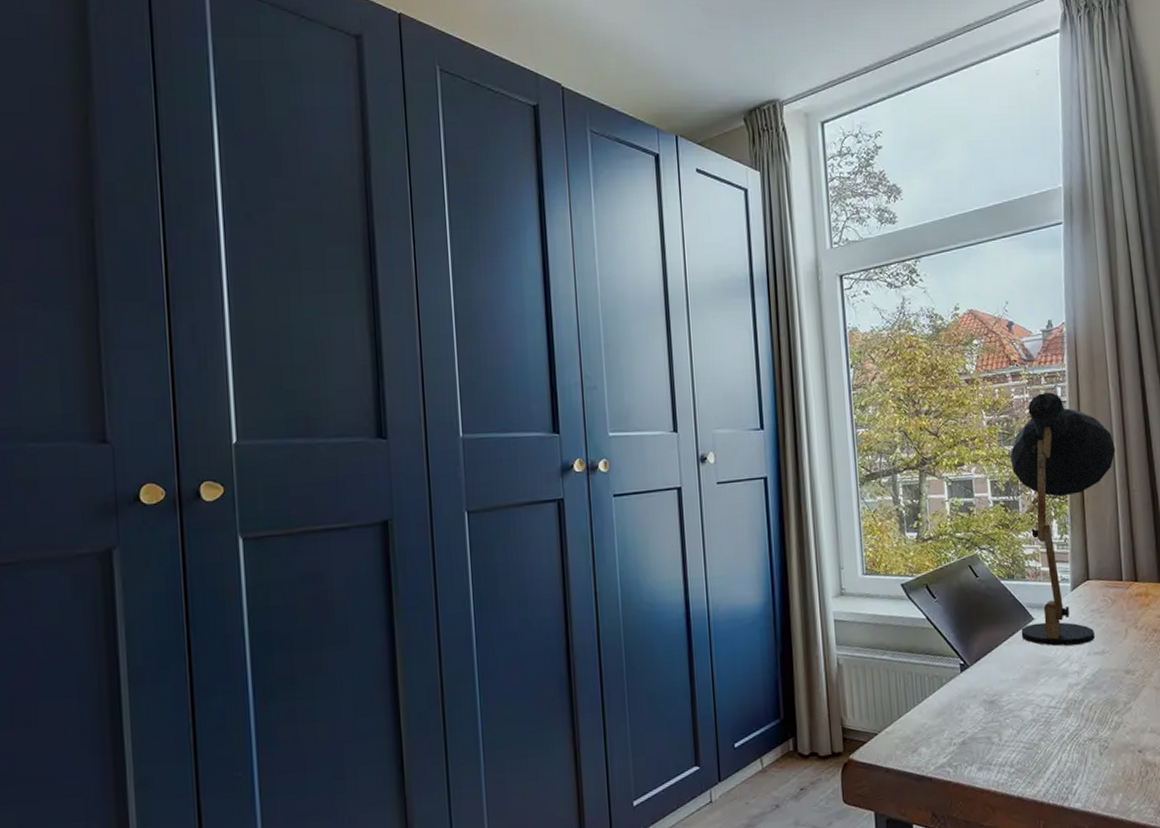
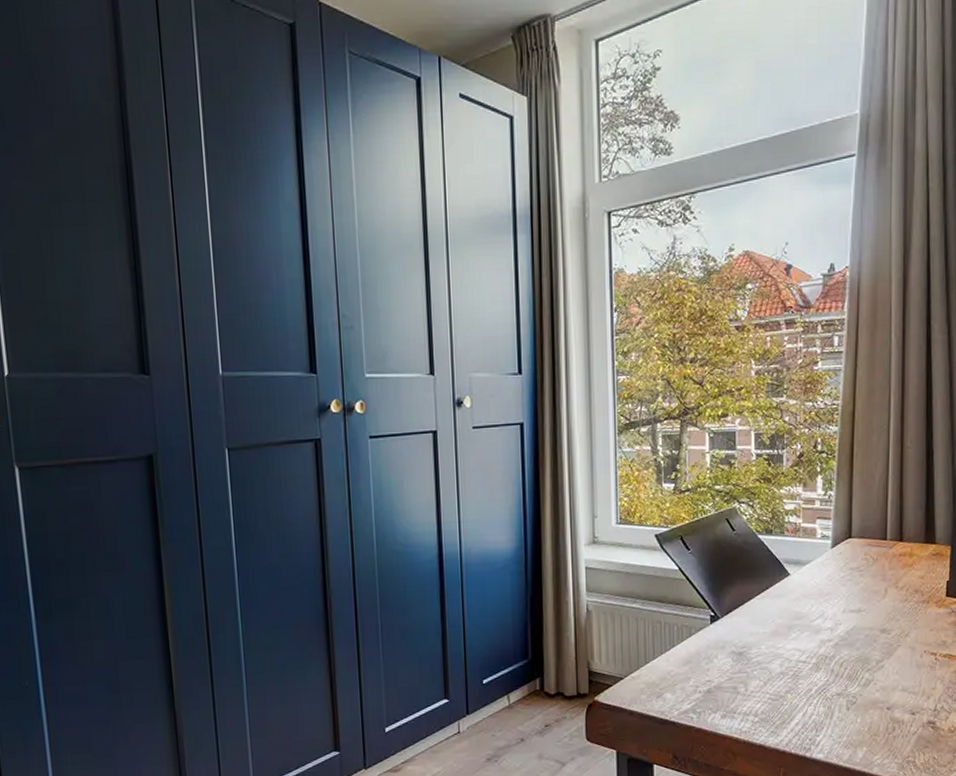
desk lamp: present [1010,392,1115,646] -> none [775,342,892,603]

